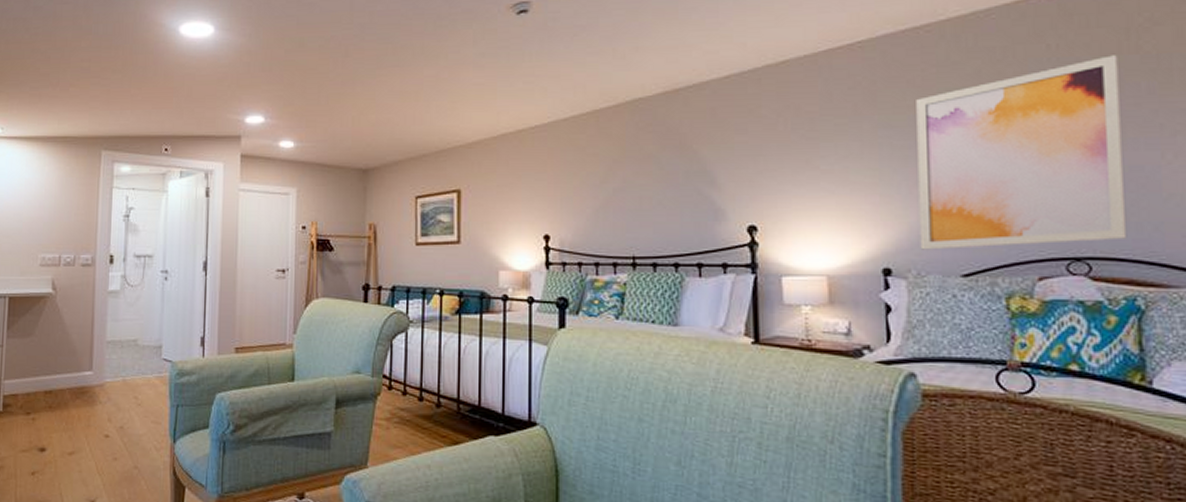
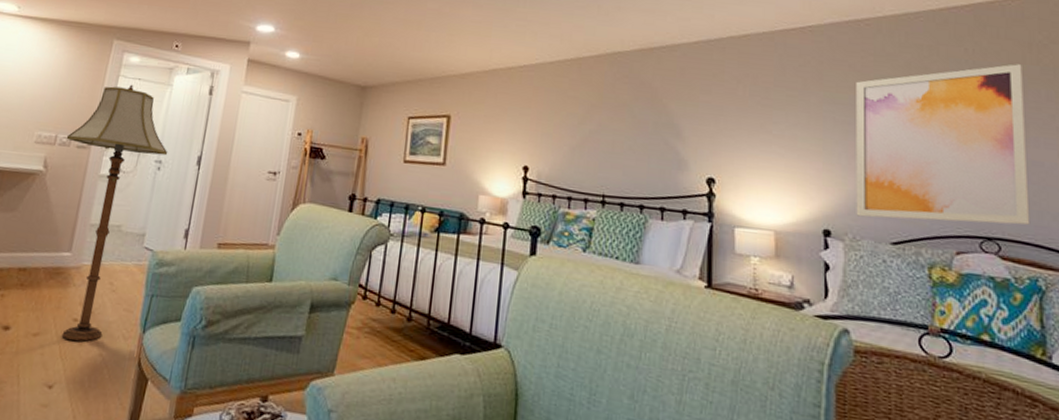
floor lamp: none [70,195,173,456] -> present [61,84,168,341]

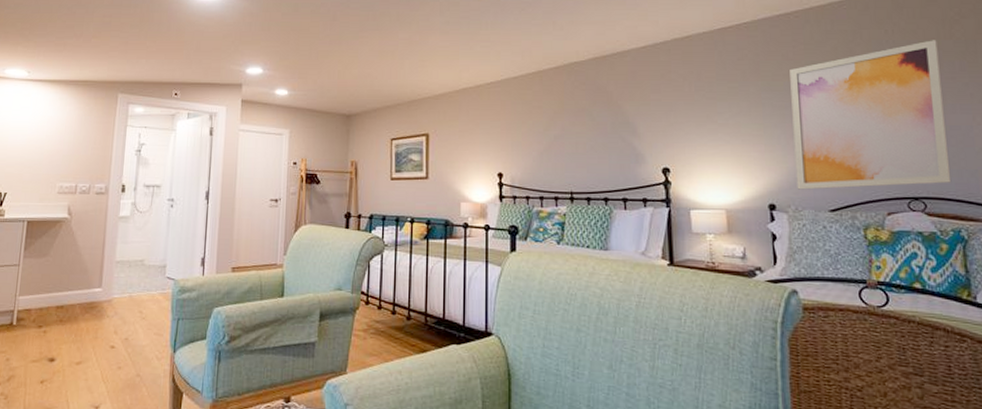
floor lamp: present [61,84,168,341] -> none [85,133,179,365]

